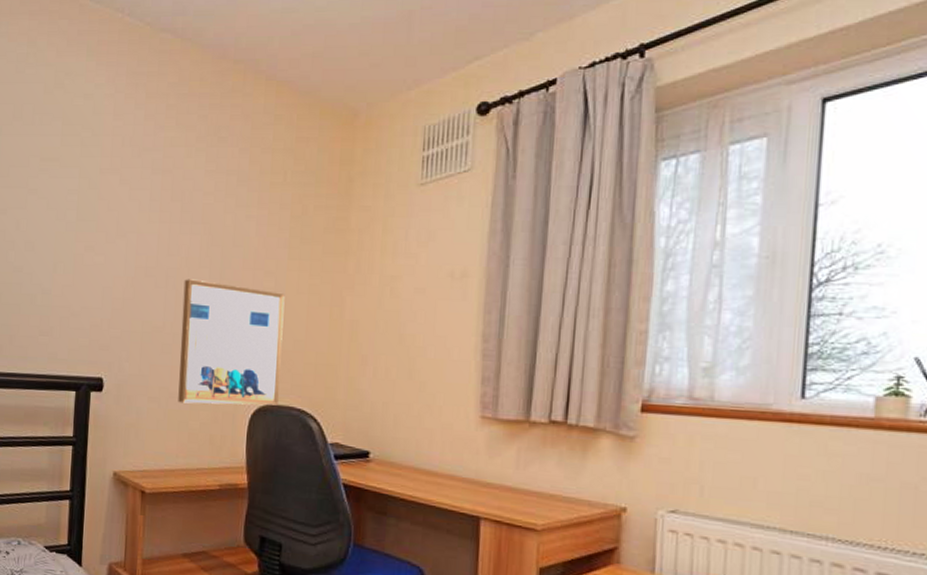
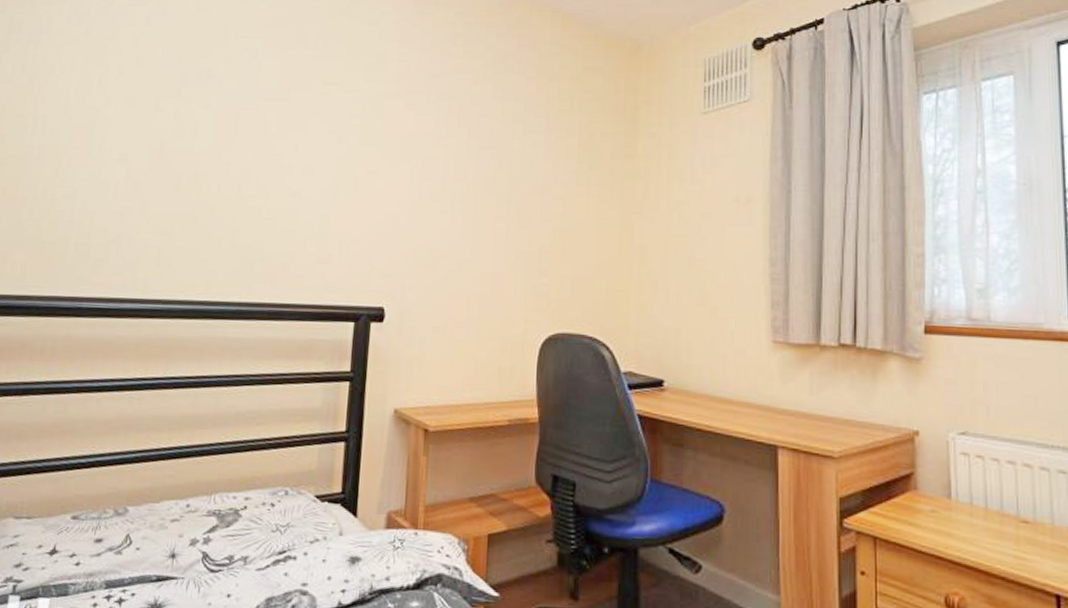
wall art: present [178,279,285,406] -> none [464,204,574,334]

